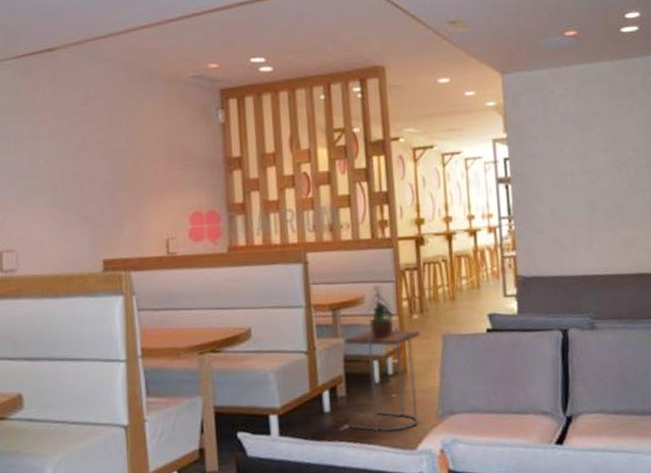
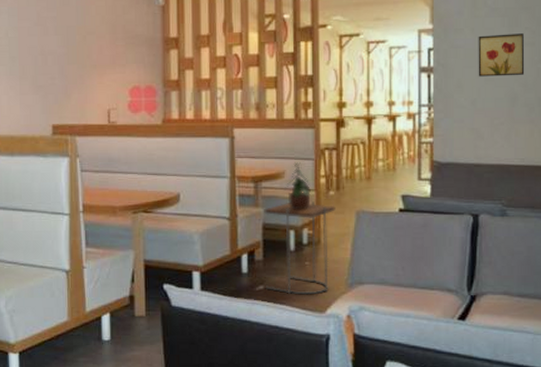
wall art: none [552,139,601,185] -> present [478,33,525,77]

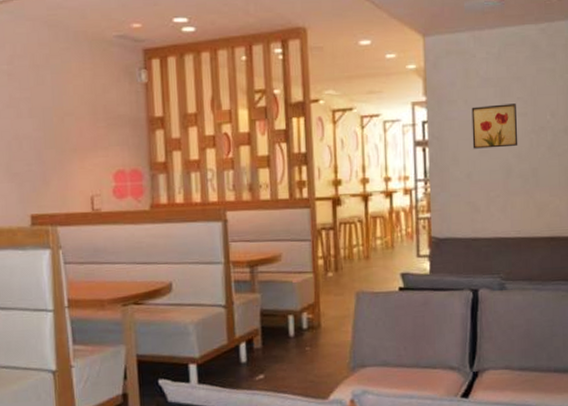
side table: present [264,200,336,295] -> none [261,283,335,383]
potted plant: present [284,162,311,210] -> none [281,244,309,294]

